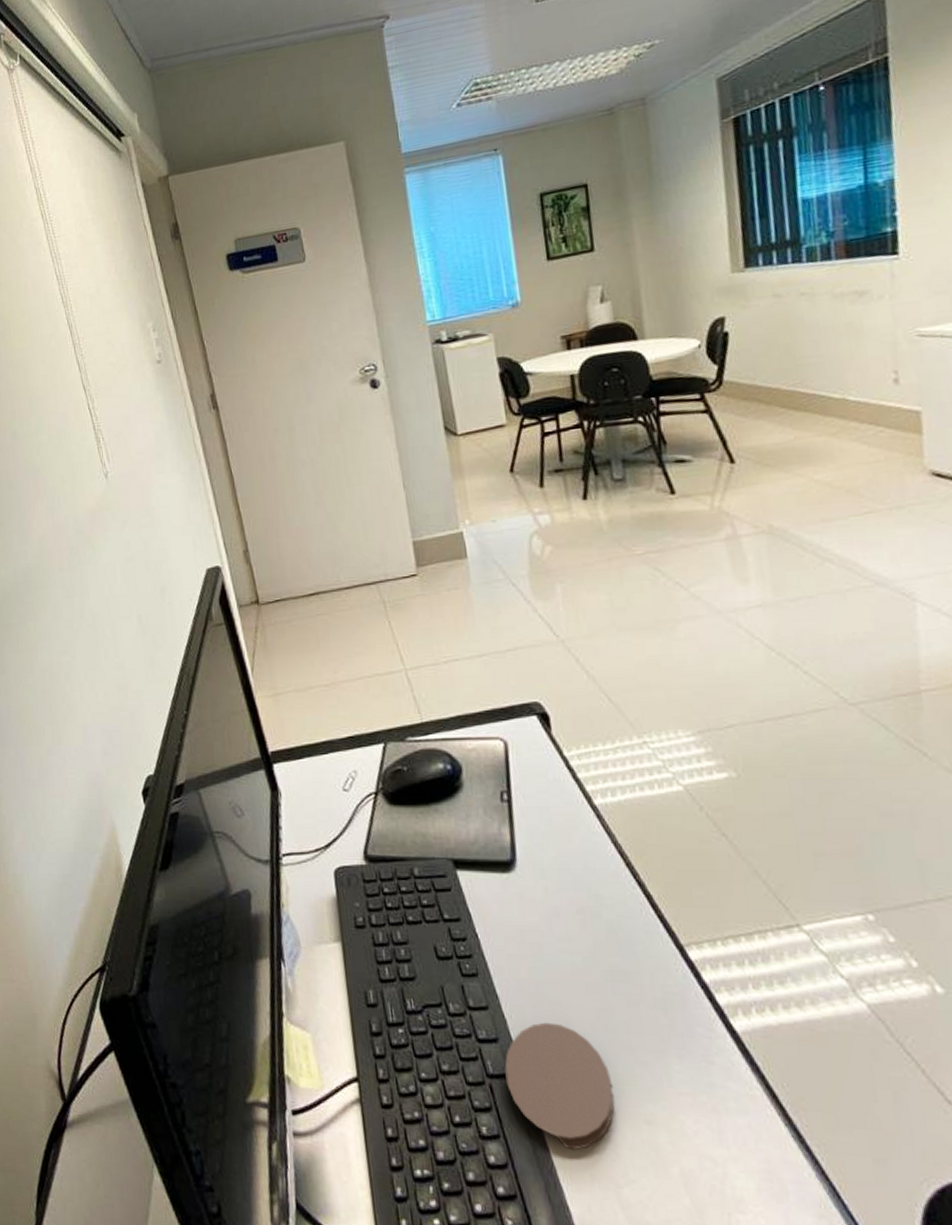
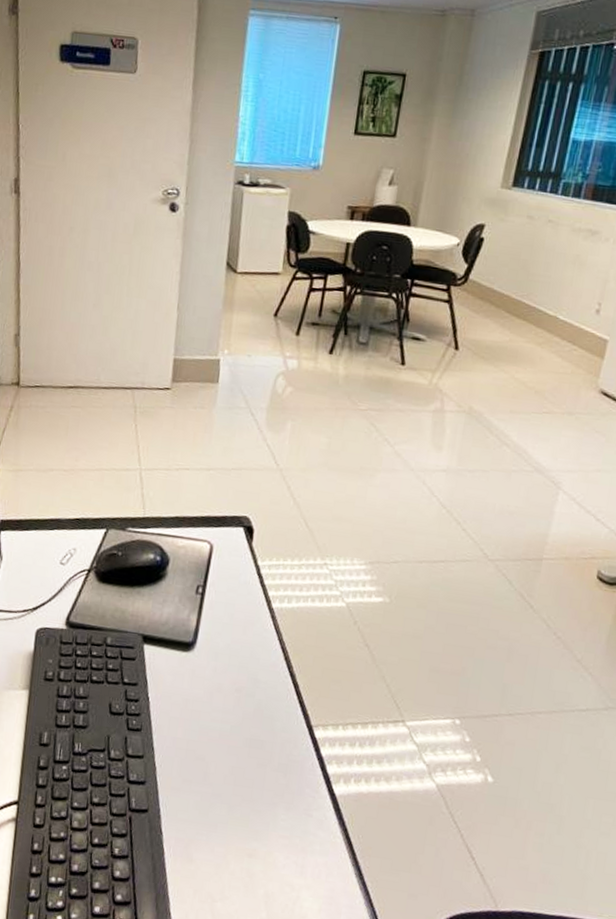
coaster: present [504,1022,615,1151] -> none [144,773,230,872]

